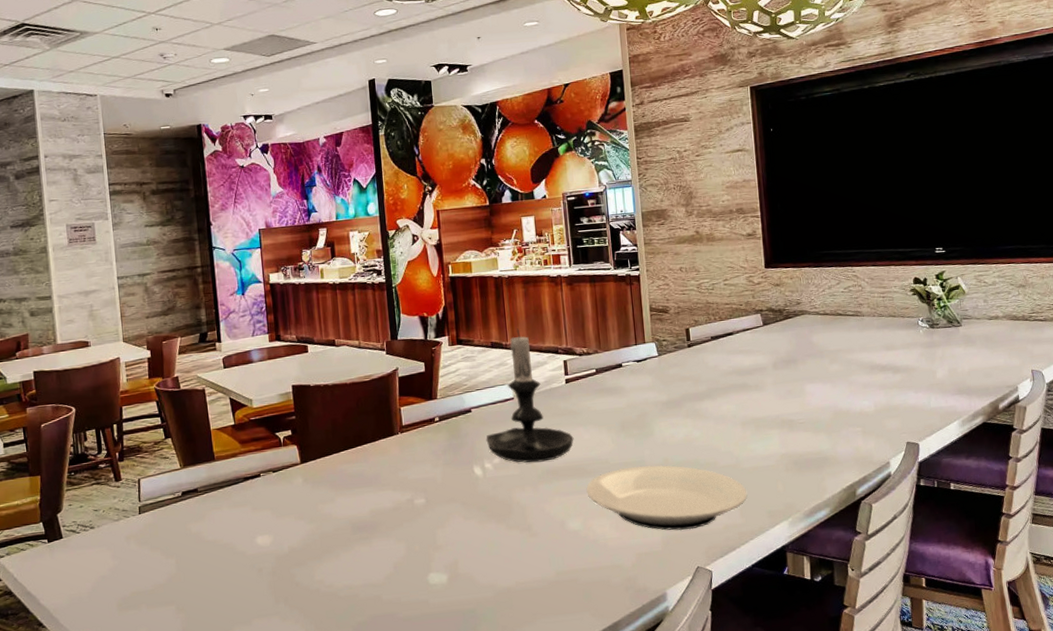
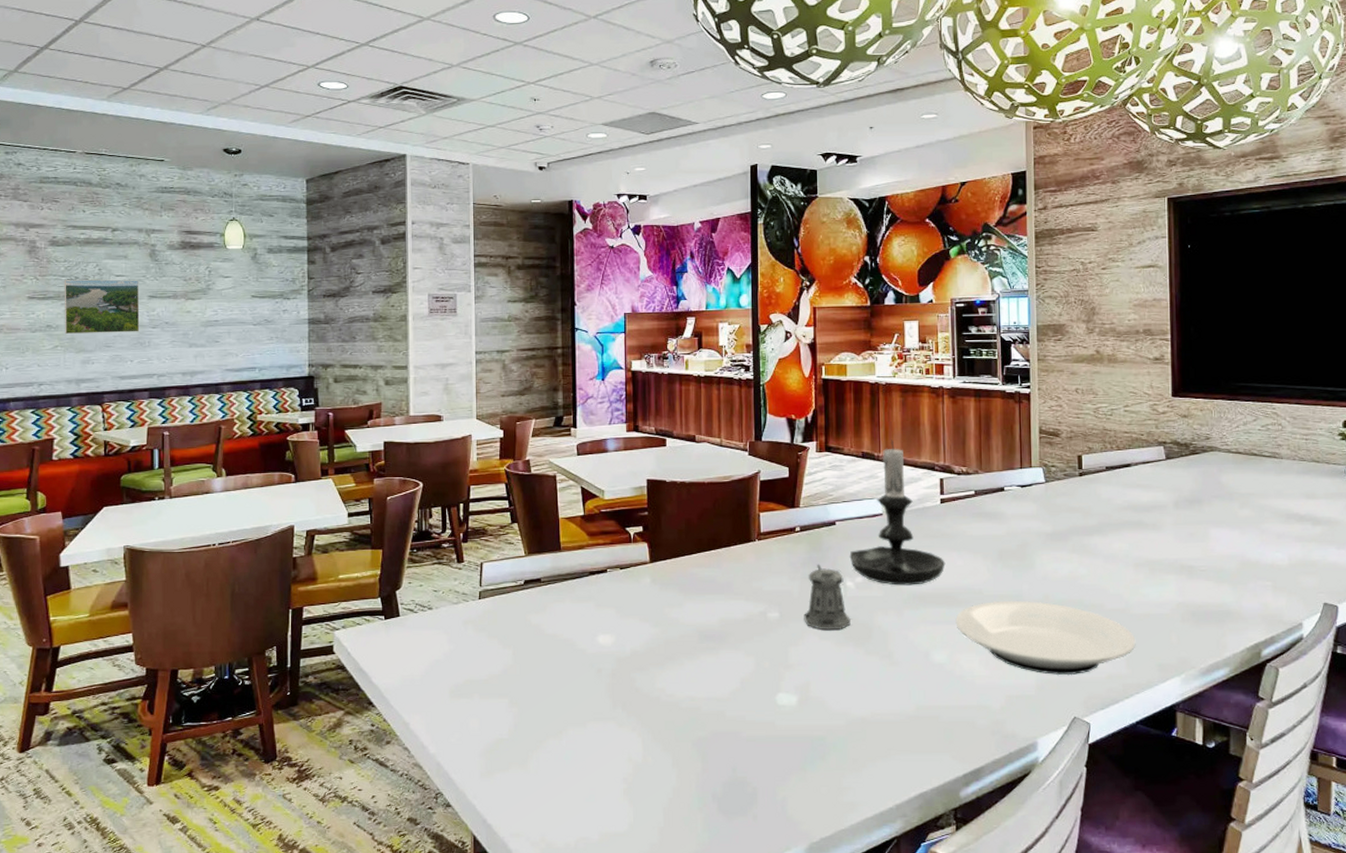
pepper shaker: none [448,449,492,511] -> present [804,564,851,630]

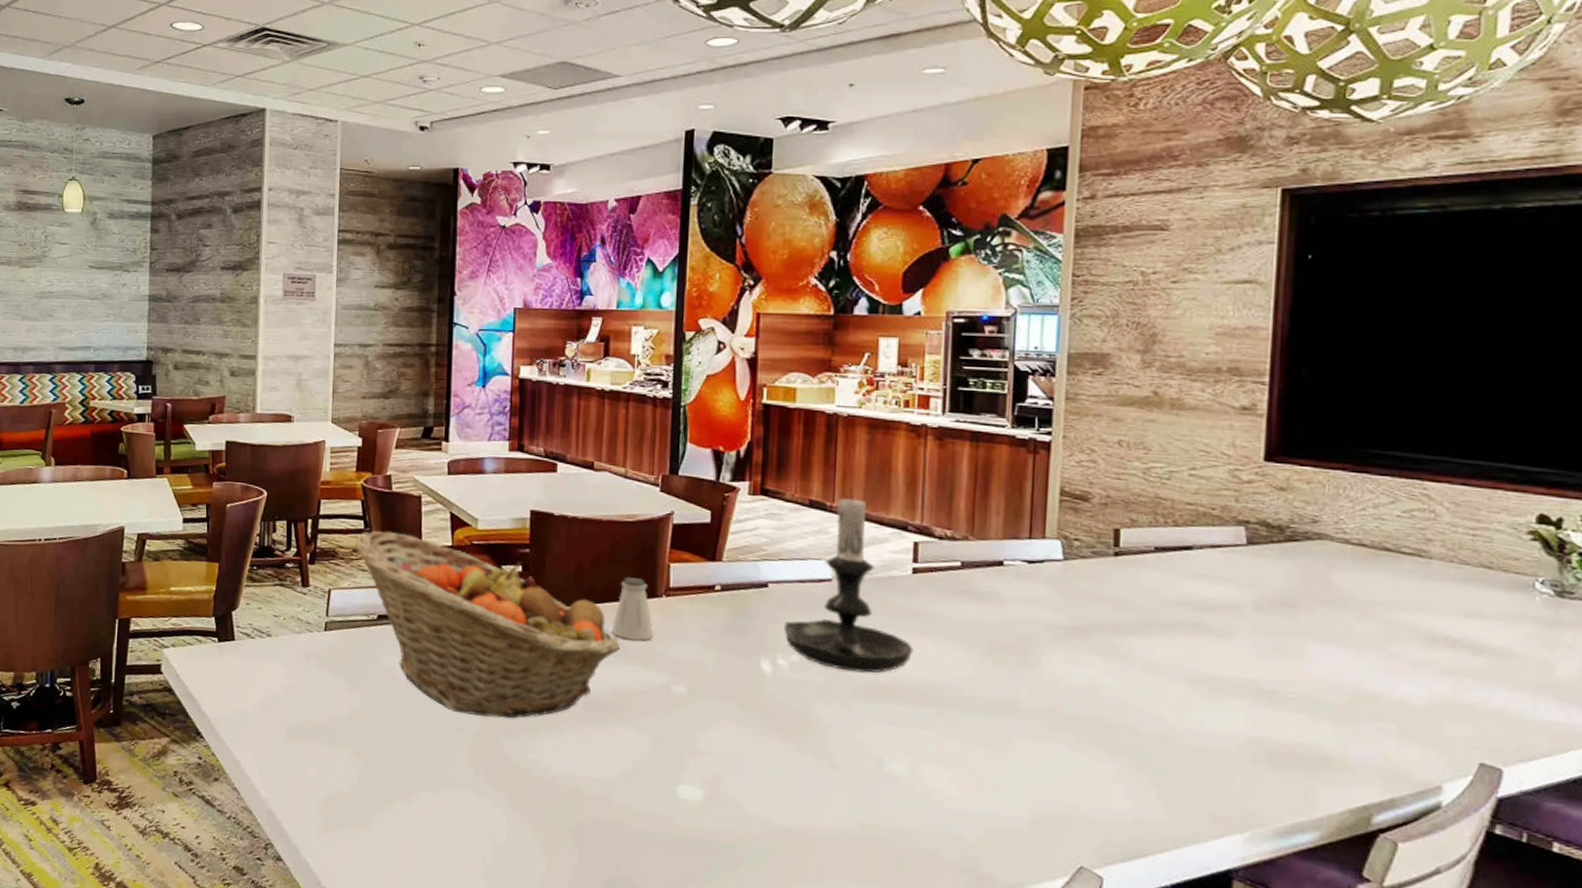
fruit basket: none [501,507,725,657] -> present [355,531,621,719]
saltshaker: none [718,527,750,580] -> present [612,577,653,642]
pepper shaker: present [804,564,851,630] -> none [718,633,780,717]
plate: present [955,601,1136,676] -> none [922,705,1180,813]

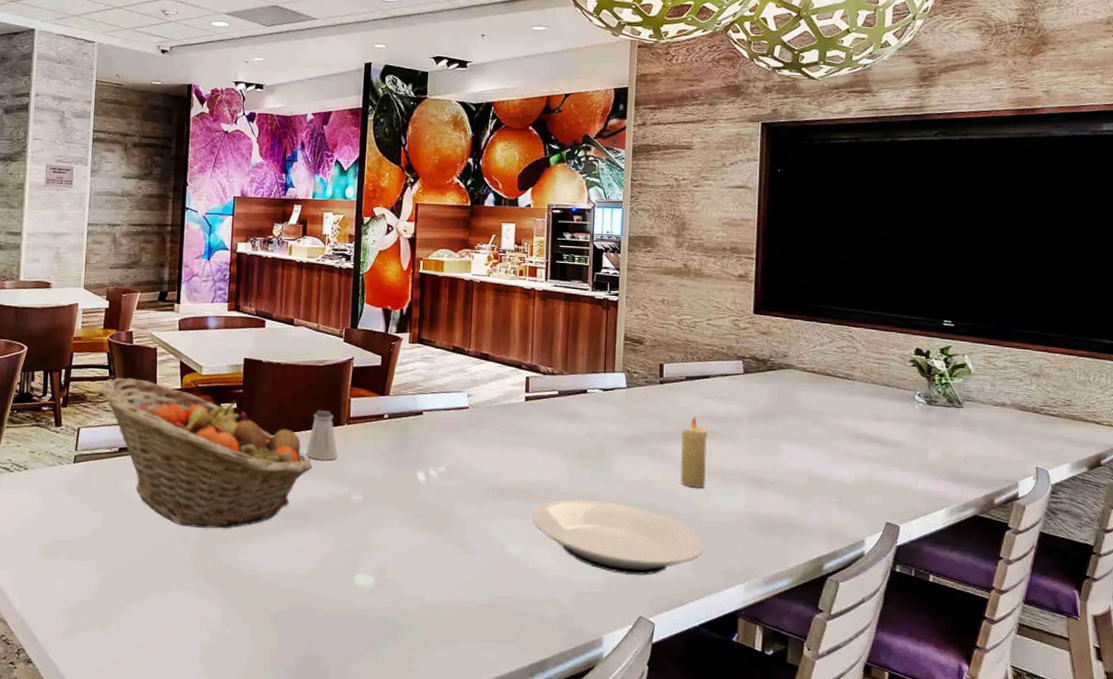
candle holder: present [783,487,914,673] -> none [434,336,526,478]
plate: none [922,705,1180,813] -> present [532,499,704,576]
candle: none [1144,602,1189,700] -> present [680,416,708,488]

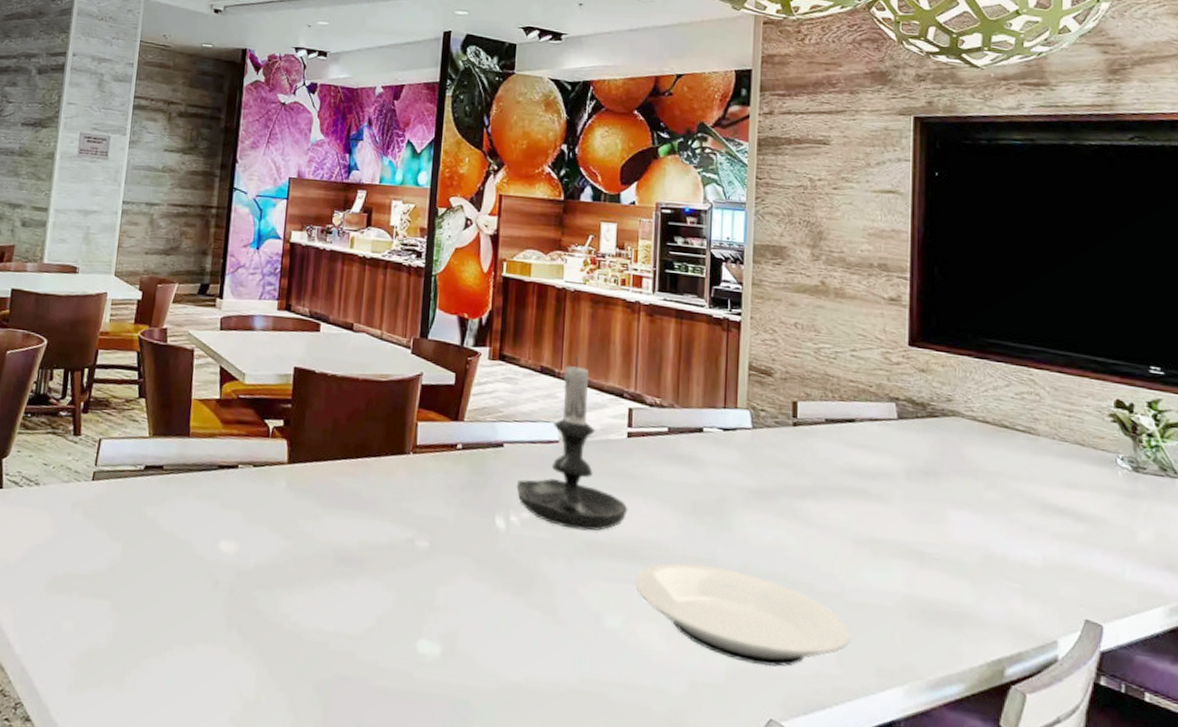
fruit basket: present [101,377,313,529] -> none [127,382,370,573]
saltshaker: present [306,410,338,462] -> none [363,434,401,497]
candle holder: none [434,336,526,478] -> present [516,355,628,531]
candle: present [680,416,708,488] -> none [819,469,854,560]

